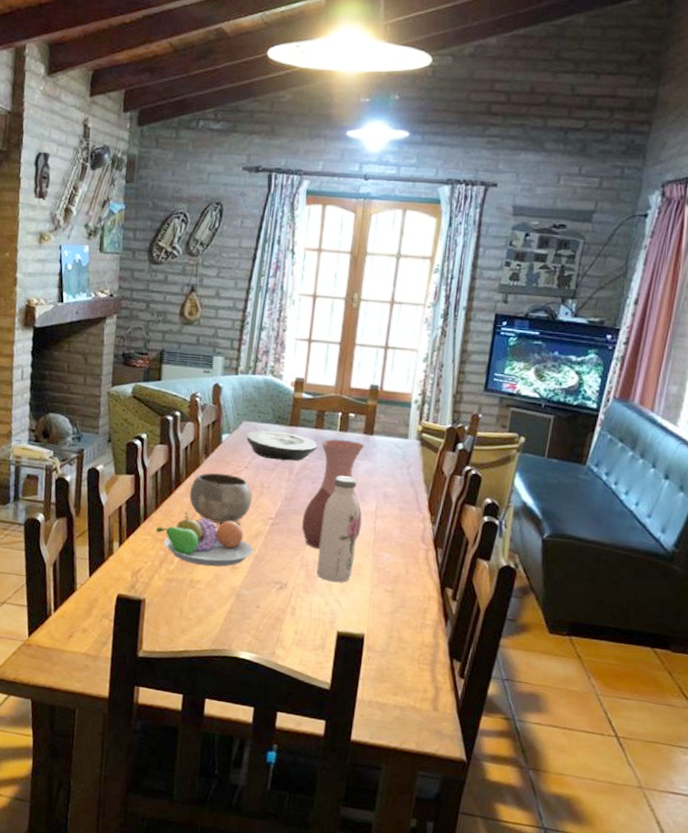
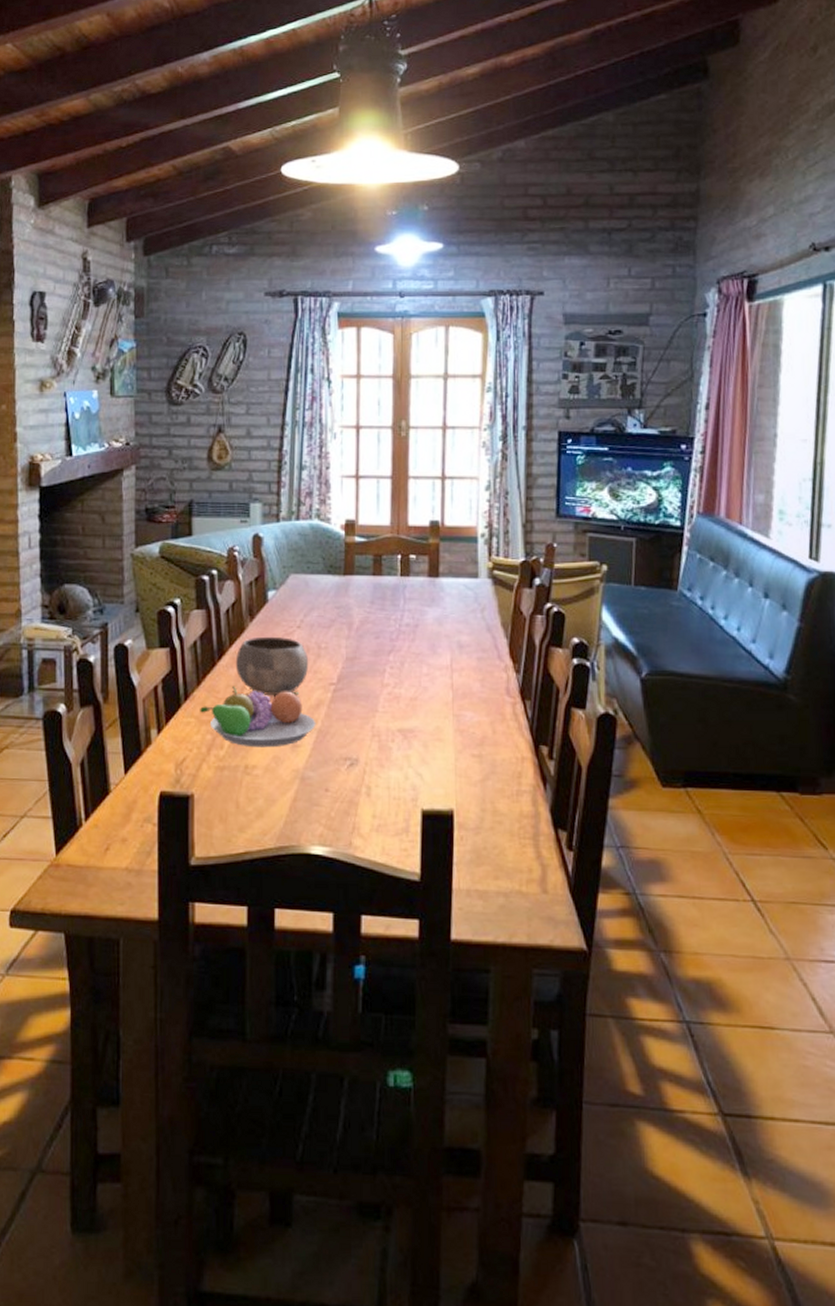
plate: present [246,430,318,461] -> none [295,583,378,615]
vase: present [301,439,365,549] -> none [368,586,437,714]
water bottle: present [316,476,360,582] -> none [390,627,433,751]

